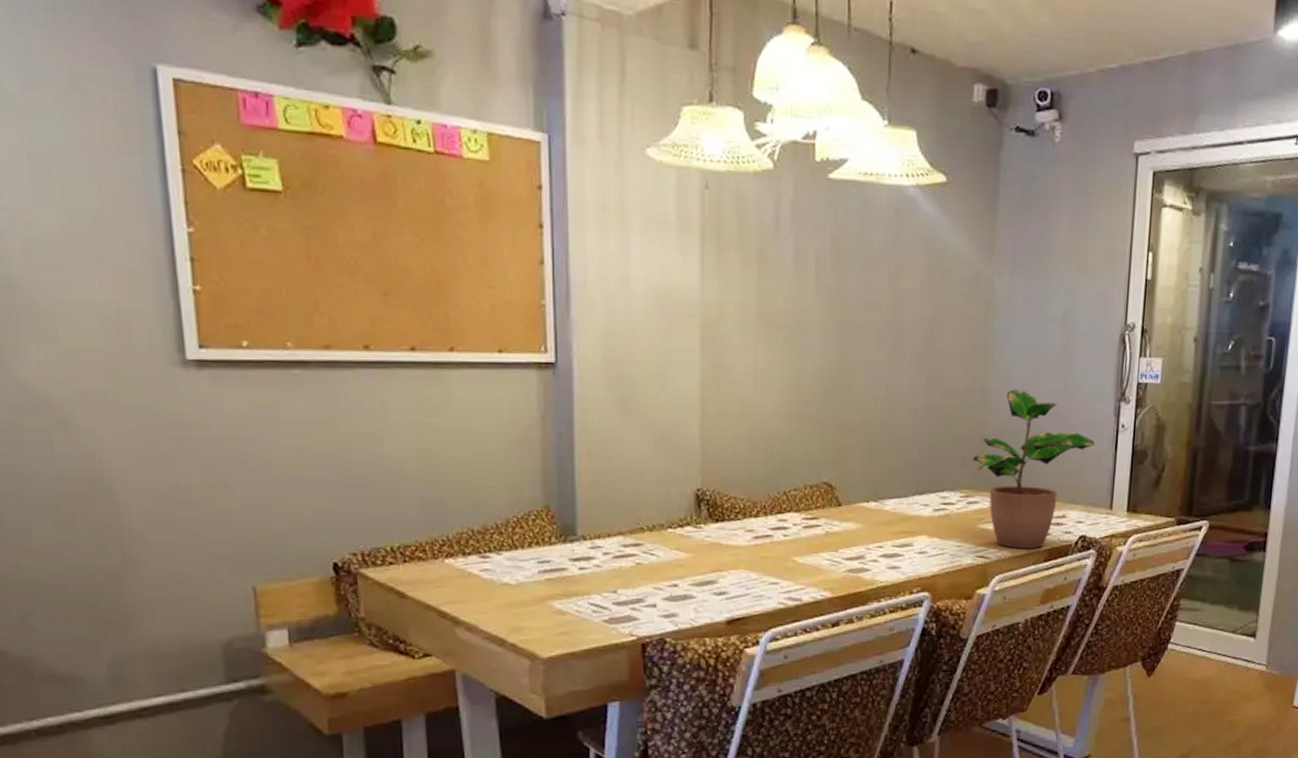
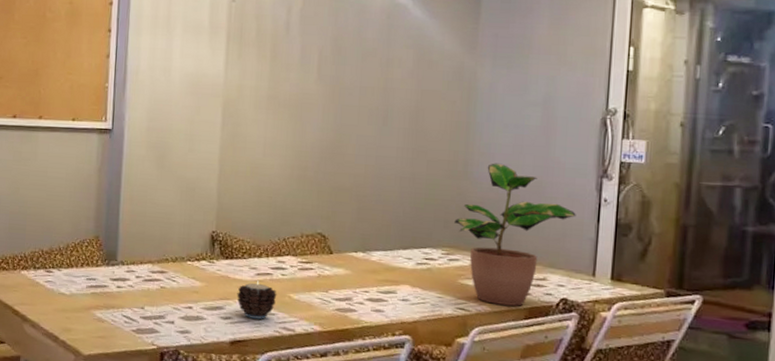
candle: none [731,545,779,591] -> present [237,280,277,319]

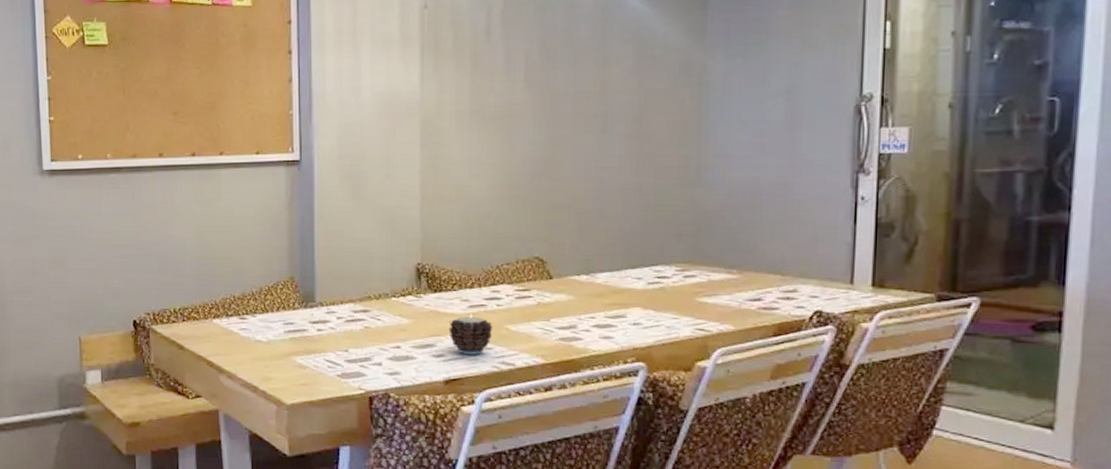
potted plant: present [454,163,576,306] -> none [689,165,829,323]

